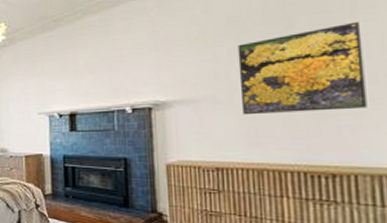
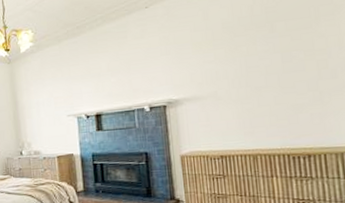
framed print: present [237,21,367,115] -> none [232,26,330,109]

